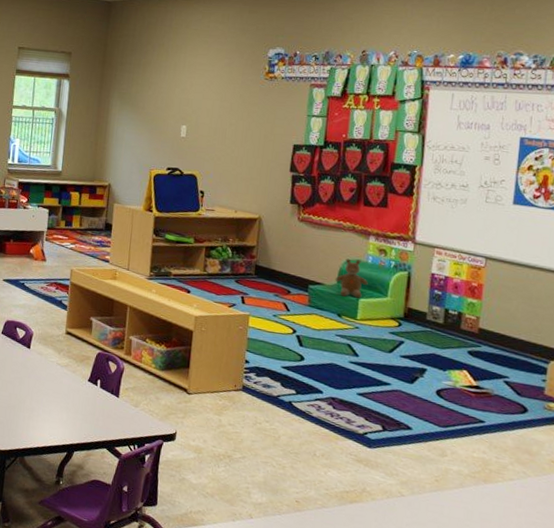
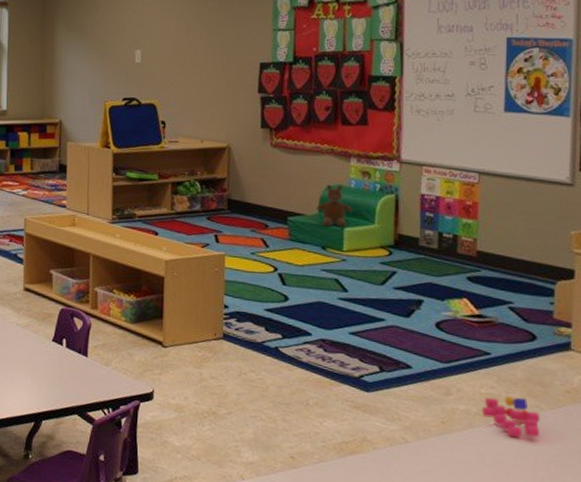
toy blocks: none [472,461,525,500] -> present [482,396,539,438]

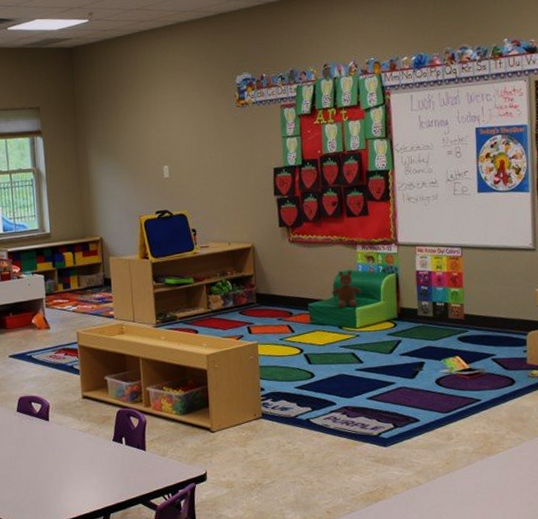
toy blocks: present [482,396,539,438] -> none [477,433,522,467]

